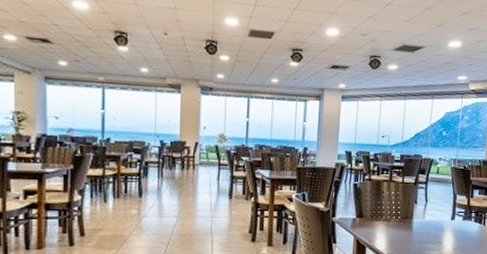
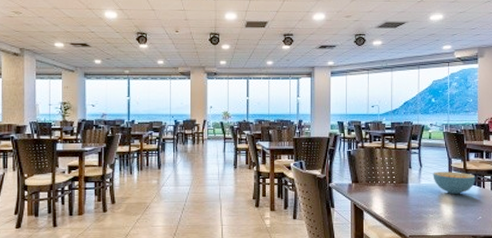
cereal bowl: none [437,208,478,232] -> present [433,172,476,195]

